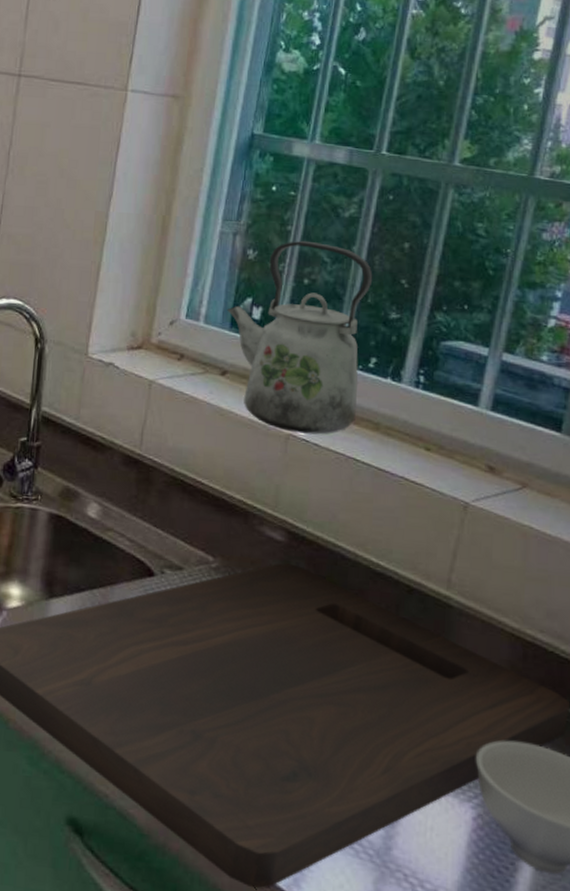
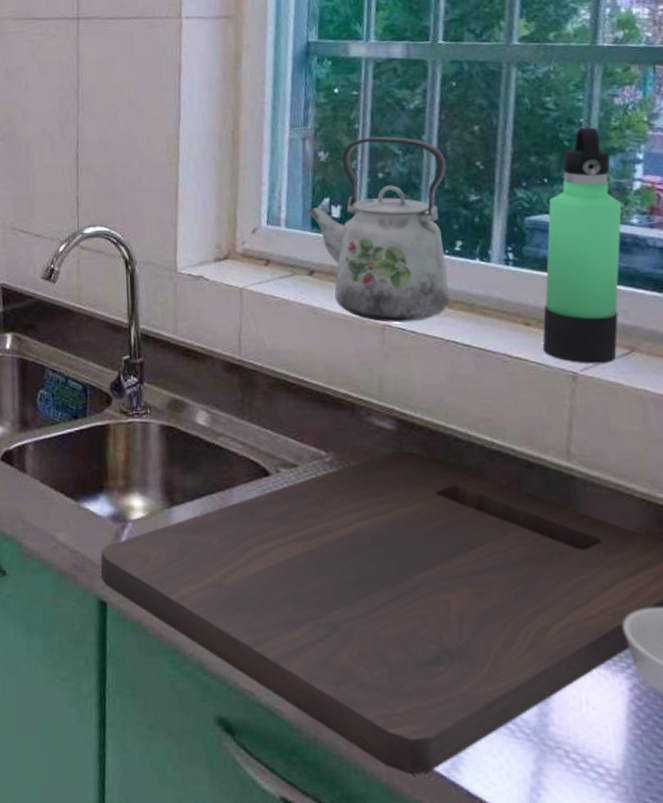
thermos bottle: none [439,258,535,497] -> present [542,127,622,364]

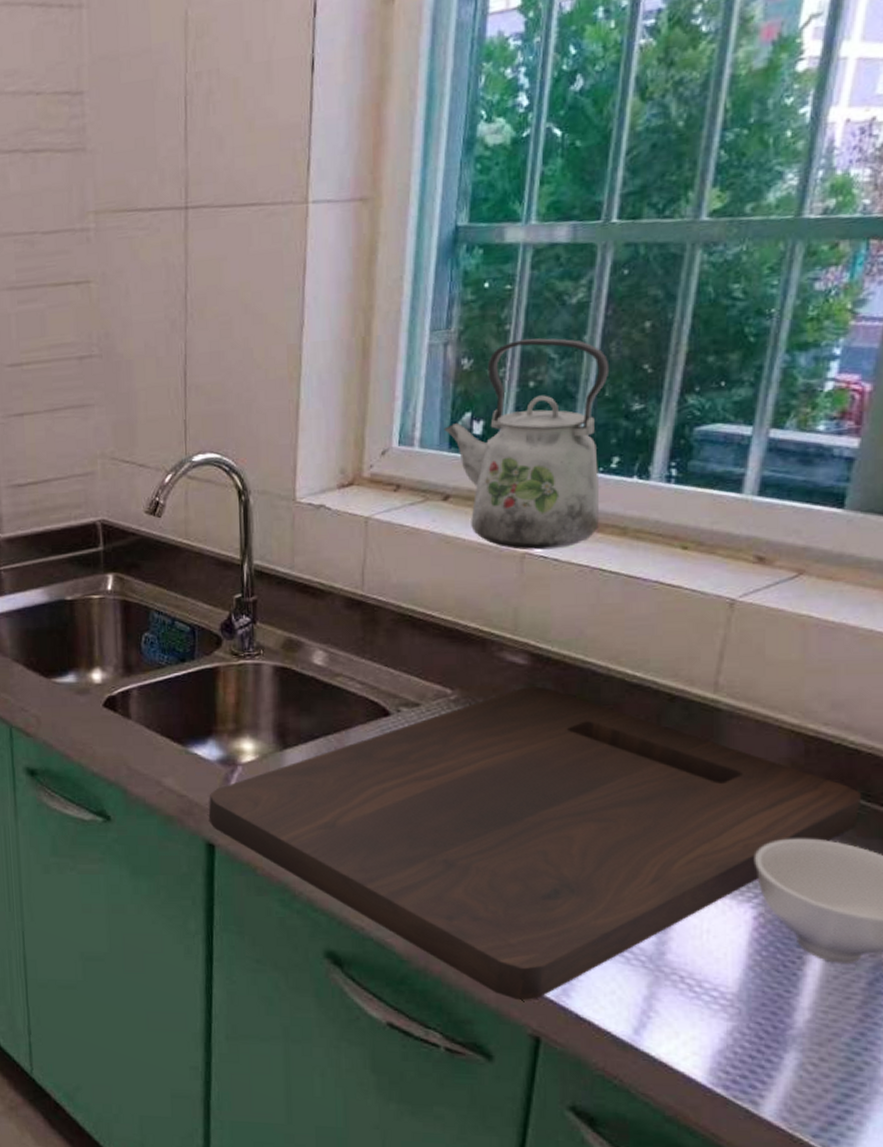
thermos bottle: present [542,127,622,364] -> none [699,318,808,590]

